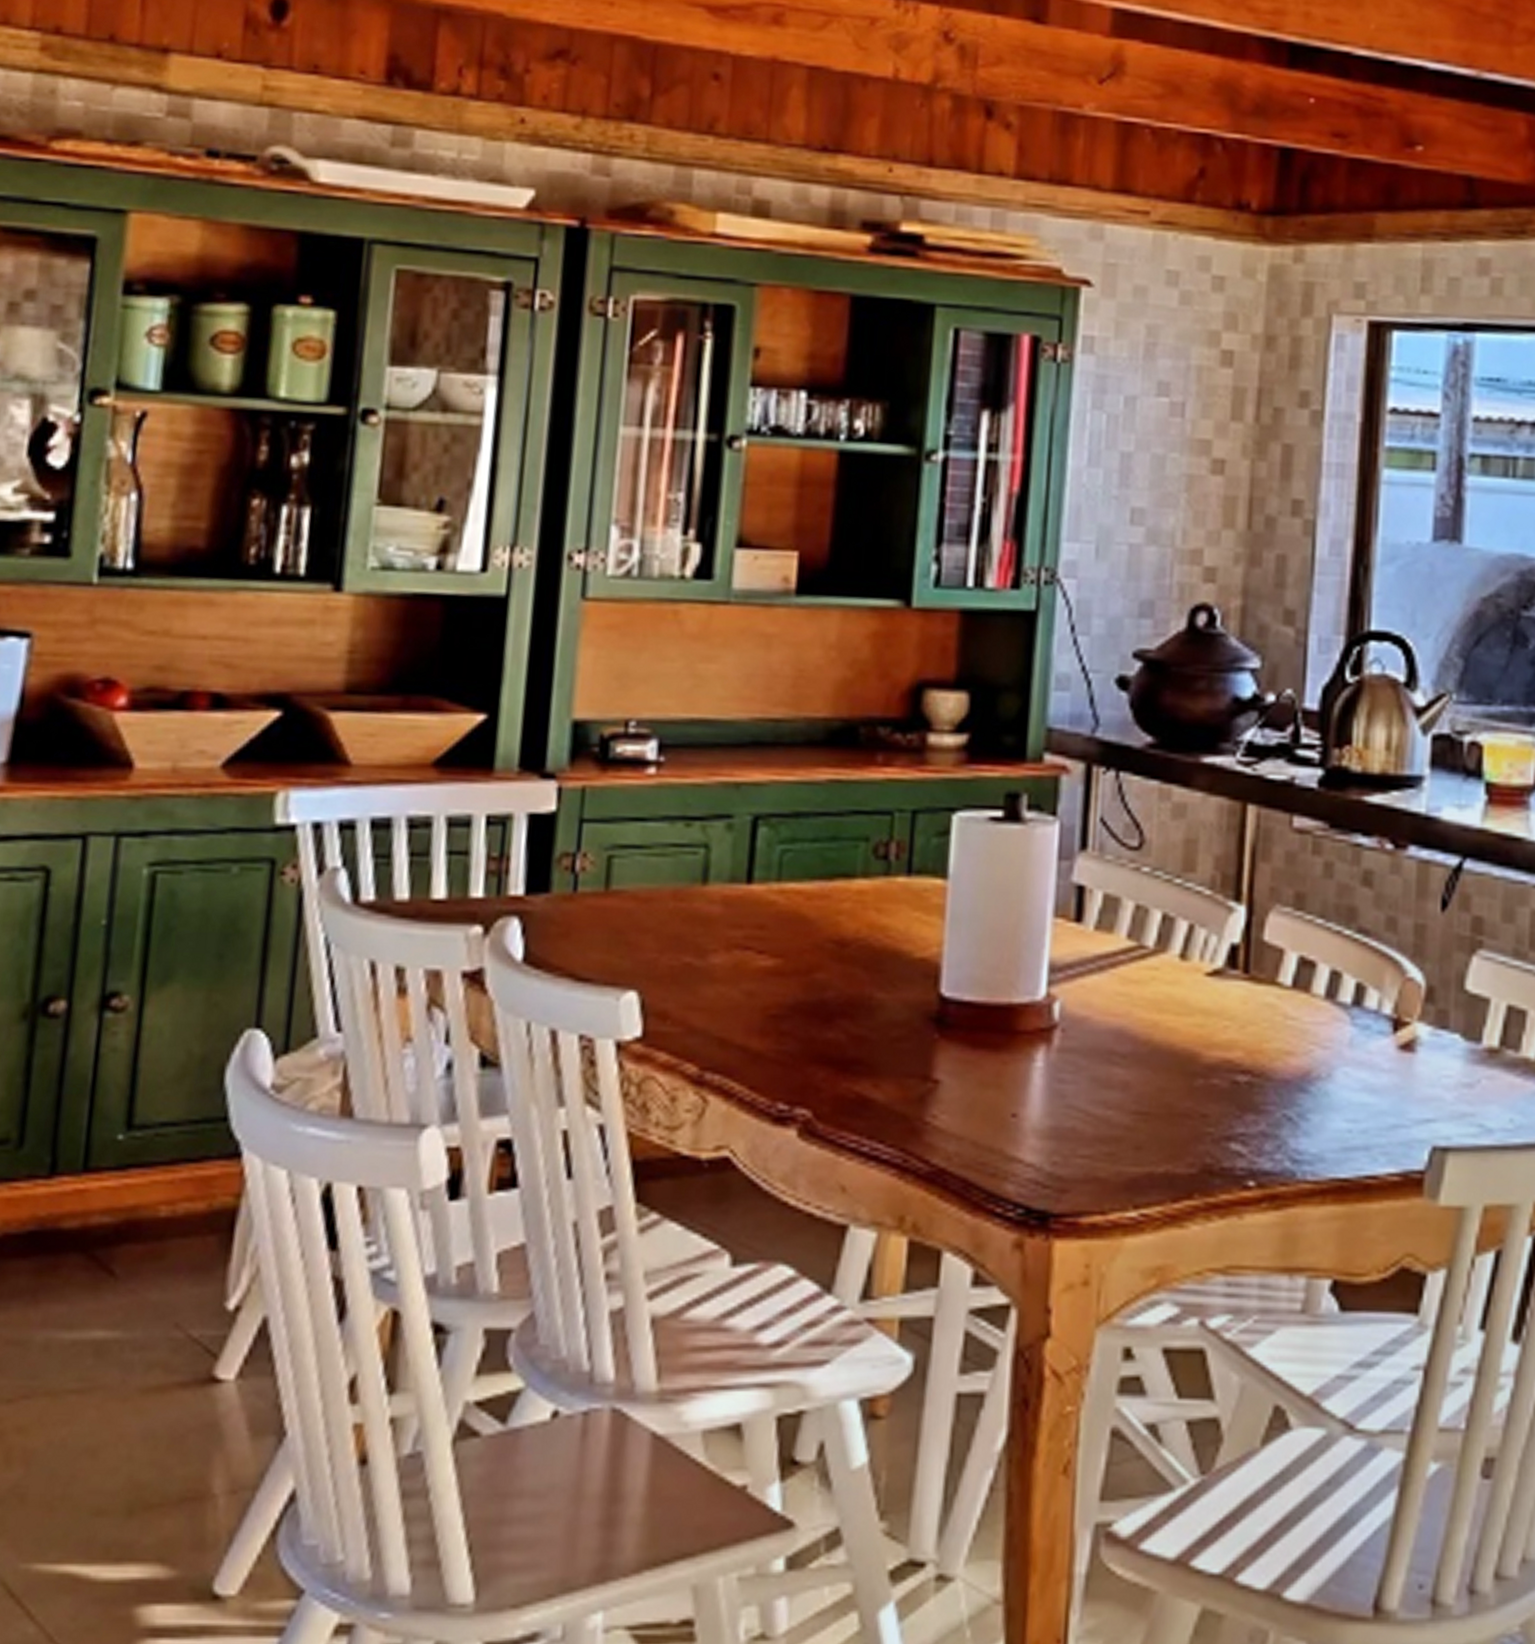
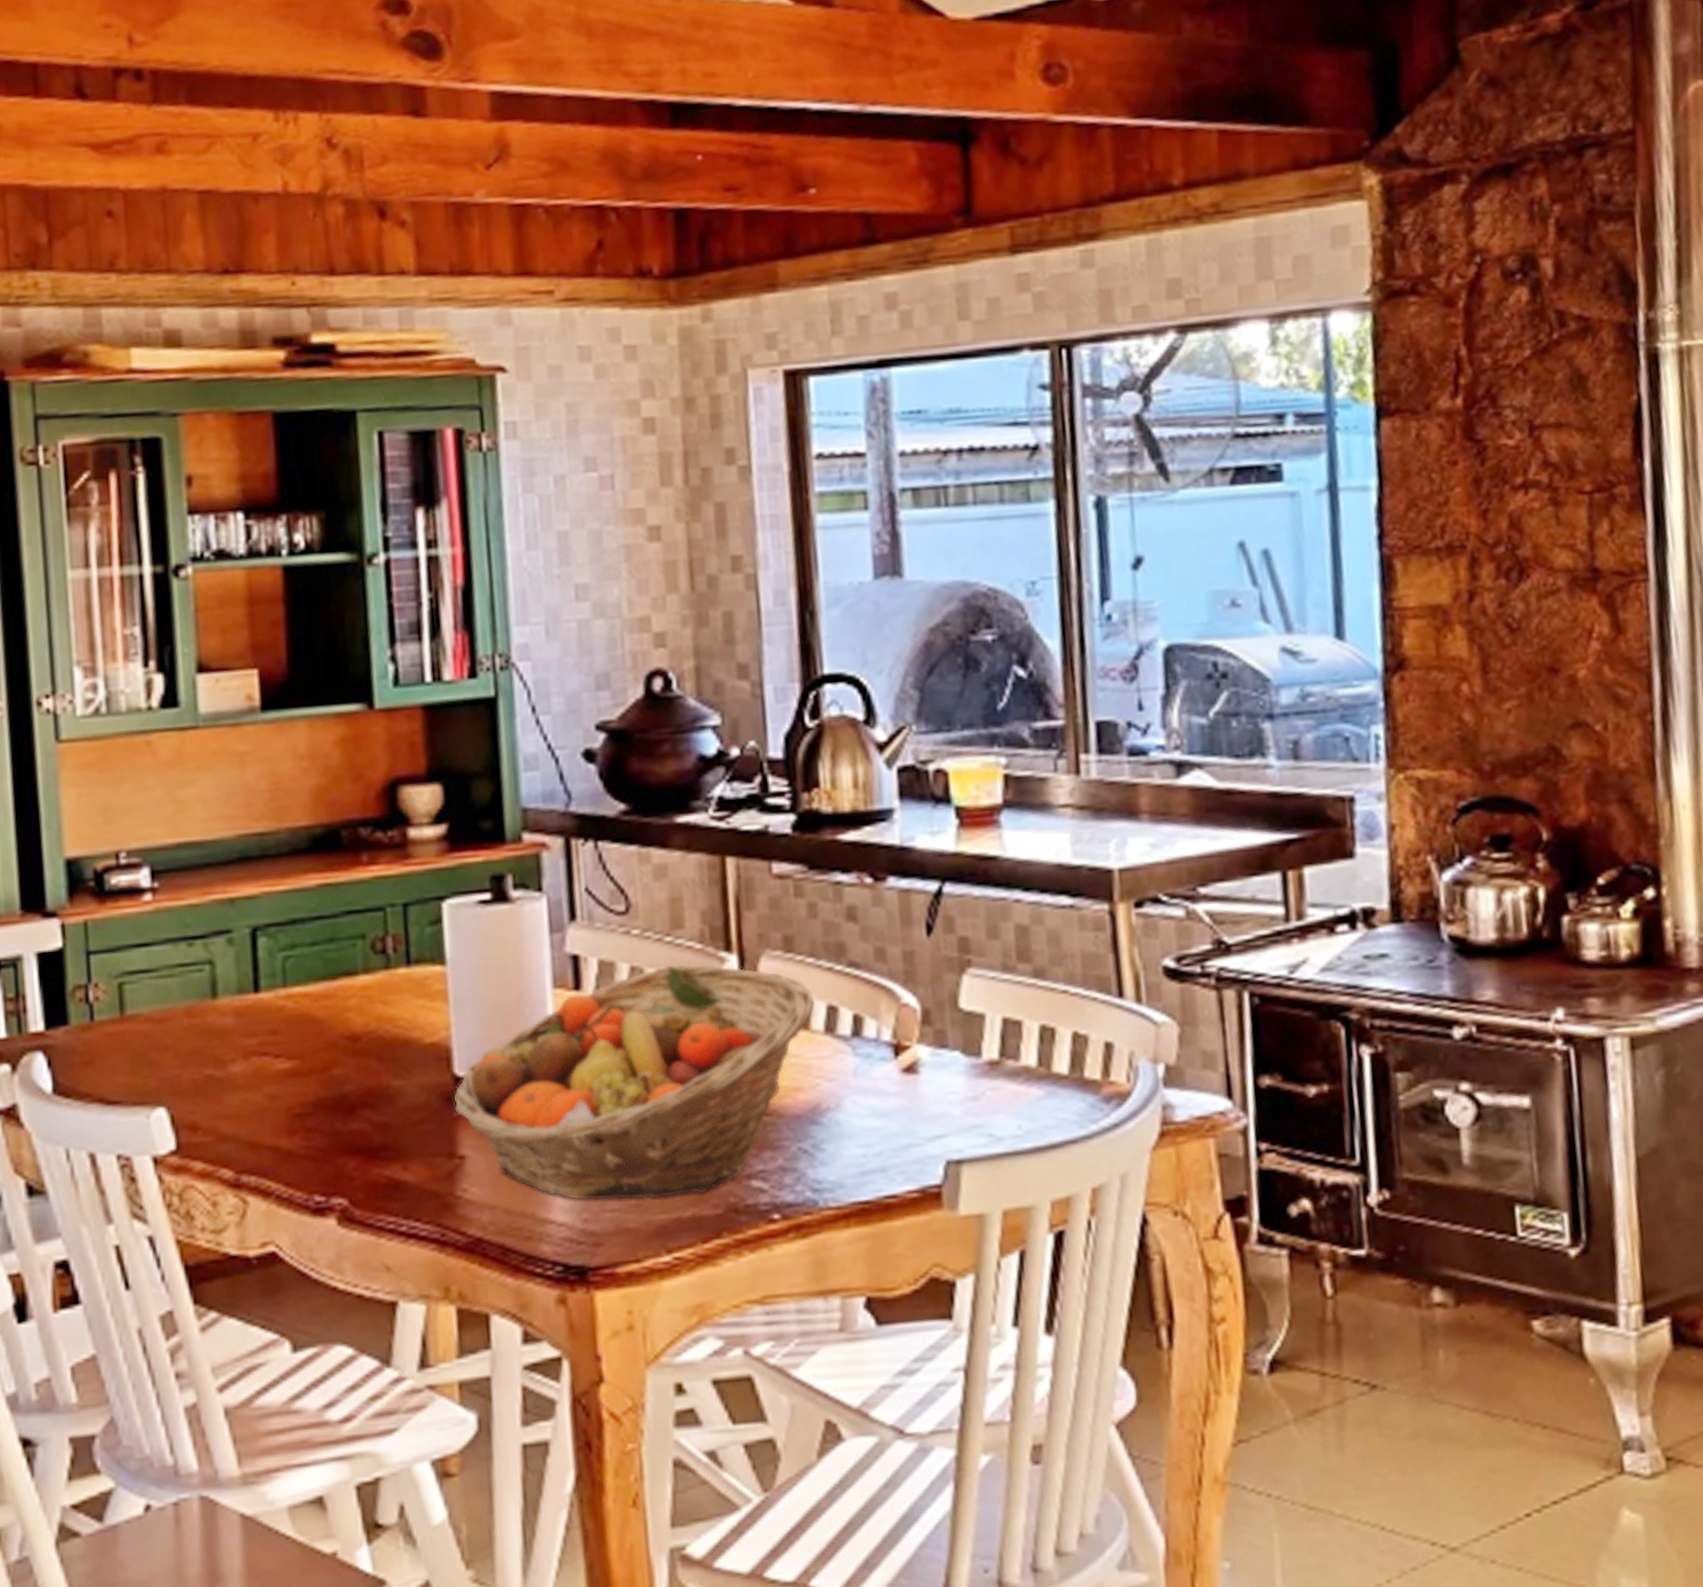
fruit basket: none [935,908,1319,1151] -> present [453,964,814,1201]

